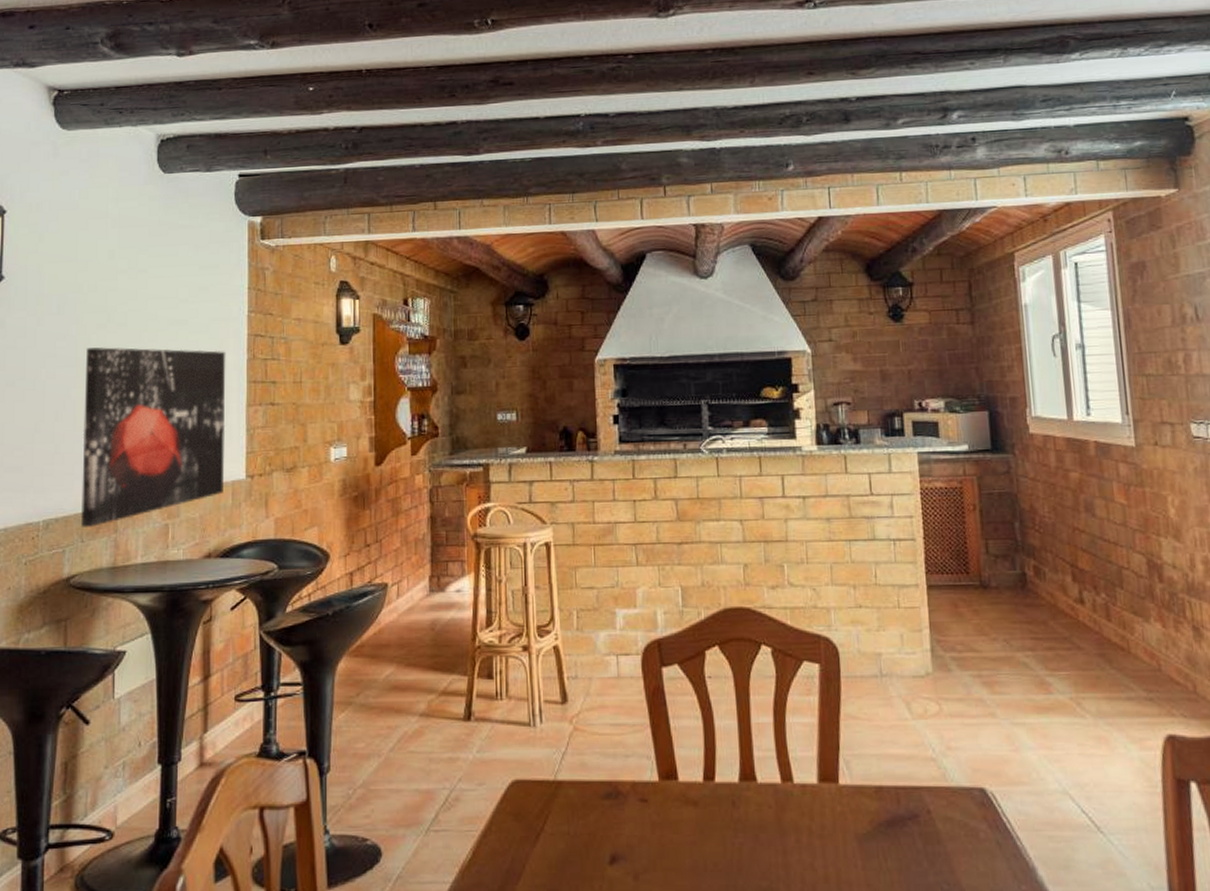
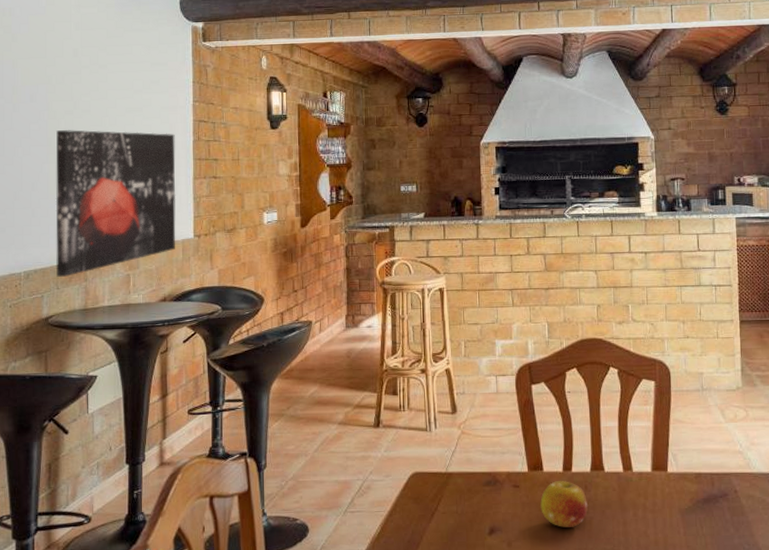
fruit: none [675,794,736,856] -> present [540,481,588,527]

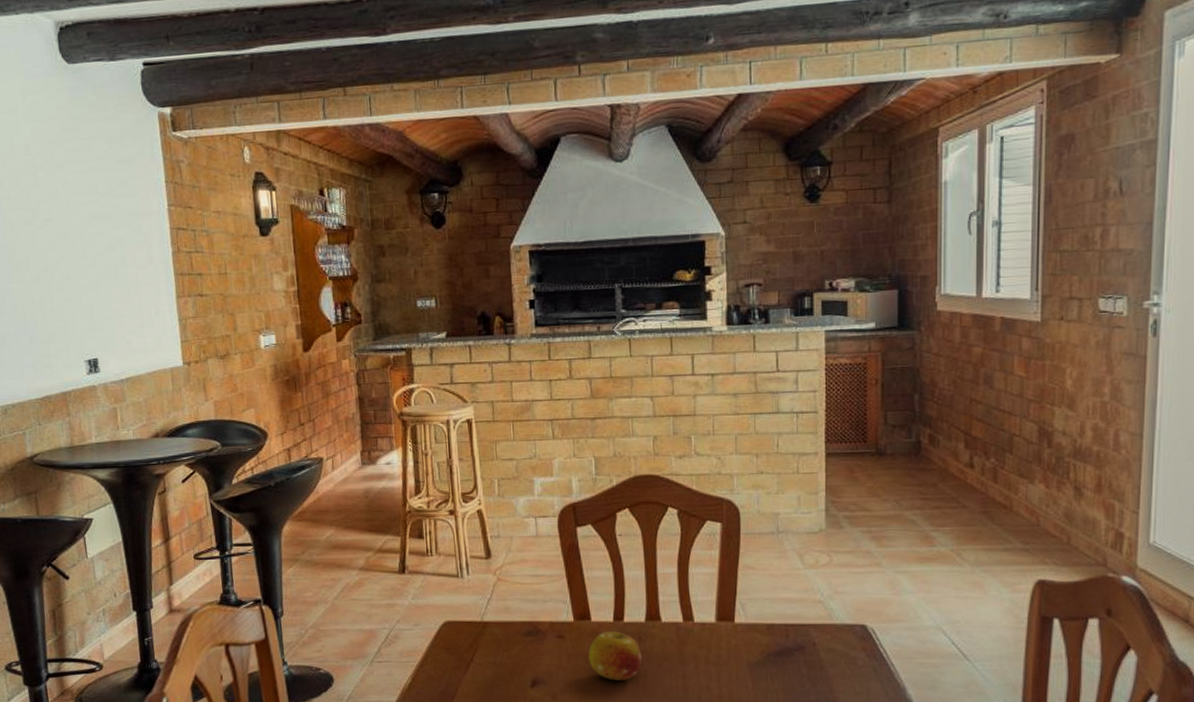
wall art: present [55,130,176,277] -> none [16,243,164,412]

